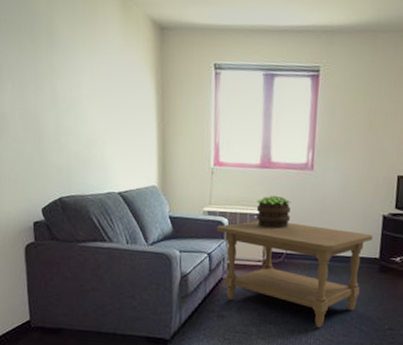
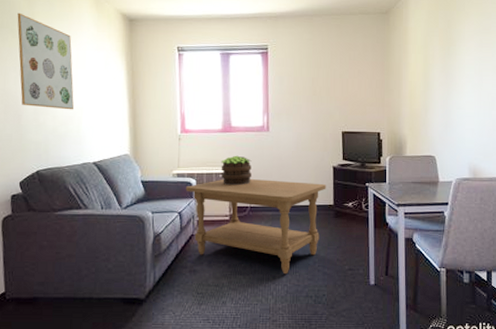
wall art: none [35,14,98,133] -> present [17,12,74,110]

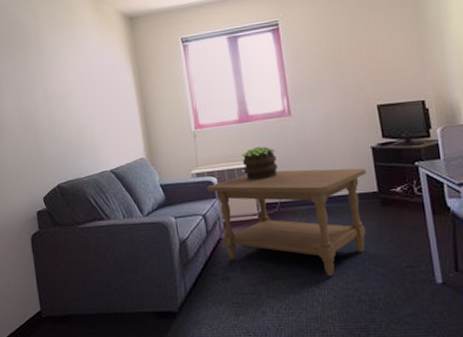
wall art: present [17,12,74,110] -> none [25,29,86,121]

